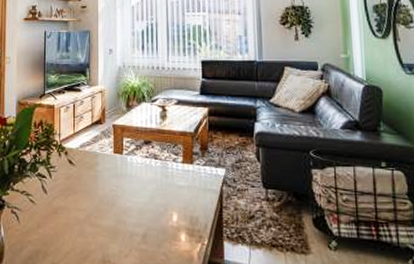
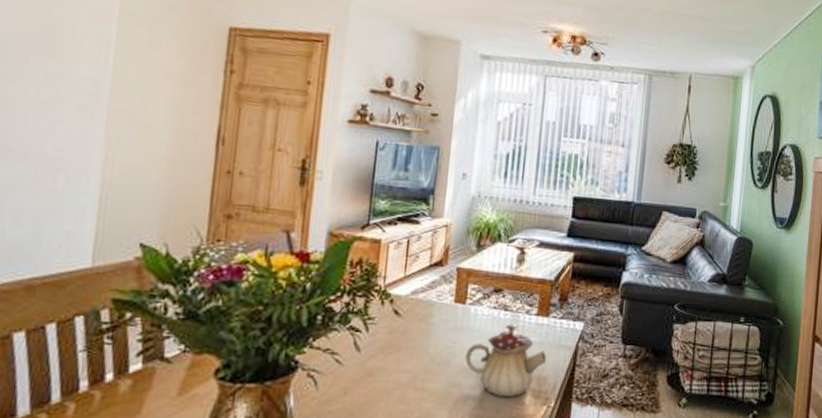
teapot: none [126,170,195,235] -> present [464,324,546,398]

